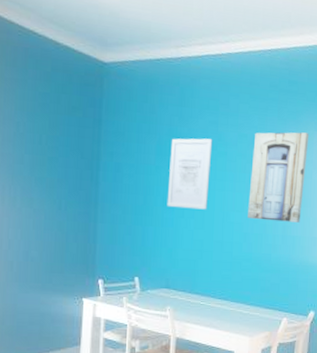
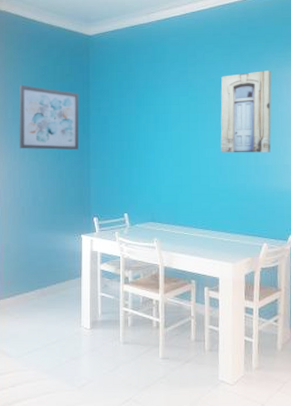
wall art: none [8,112,89,200] -> present [19,84,79,150]
wall art: present [167,138,213,210] -> none [148,87,184,150]

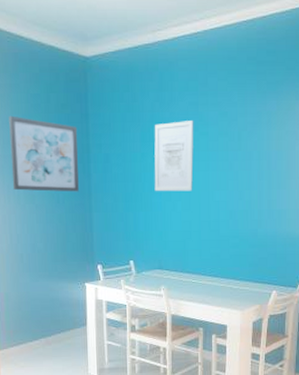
wall art: none [148,87,184,150] -> present [154,121,194,192]
wall art: present [220,70,272,154] -> none [232,103,291,197]

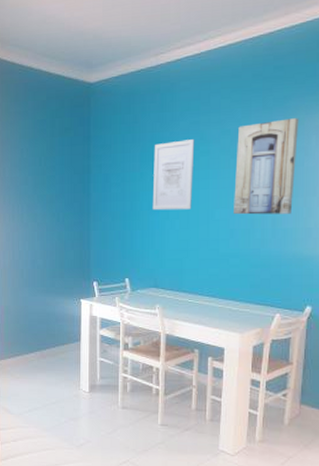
wall art: present [9,115,79,192] -> none [17,140,80,211]
wall art: none [232,103,291,197] -> present [234,118,299,215]

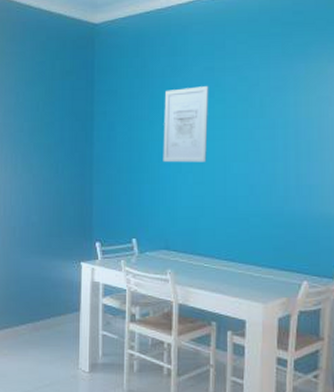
wall art: present [234,118,299,215] -> none [253,66,322,169]

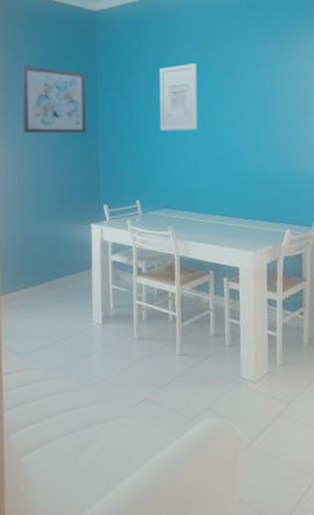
wall art: none [10,83,82,162] -> present [22,65,86,134]

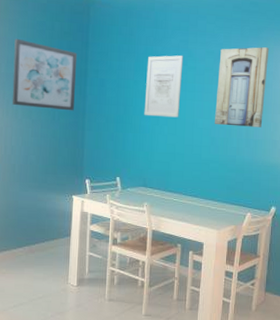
wall art: none [237,44,293,134] -> present [215,47,270,127]

